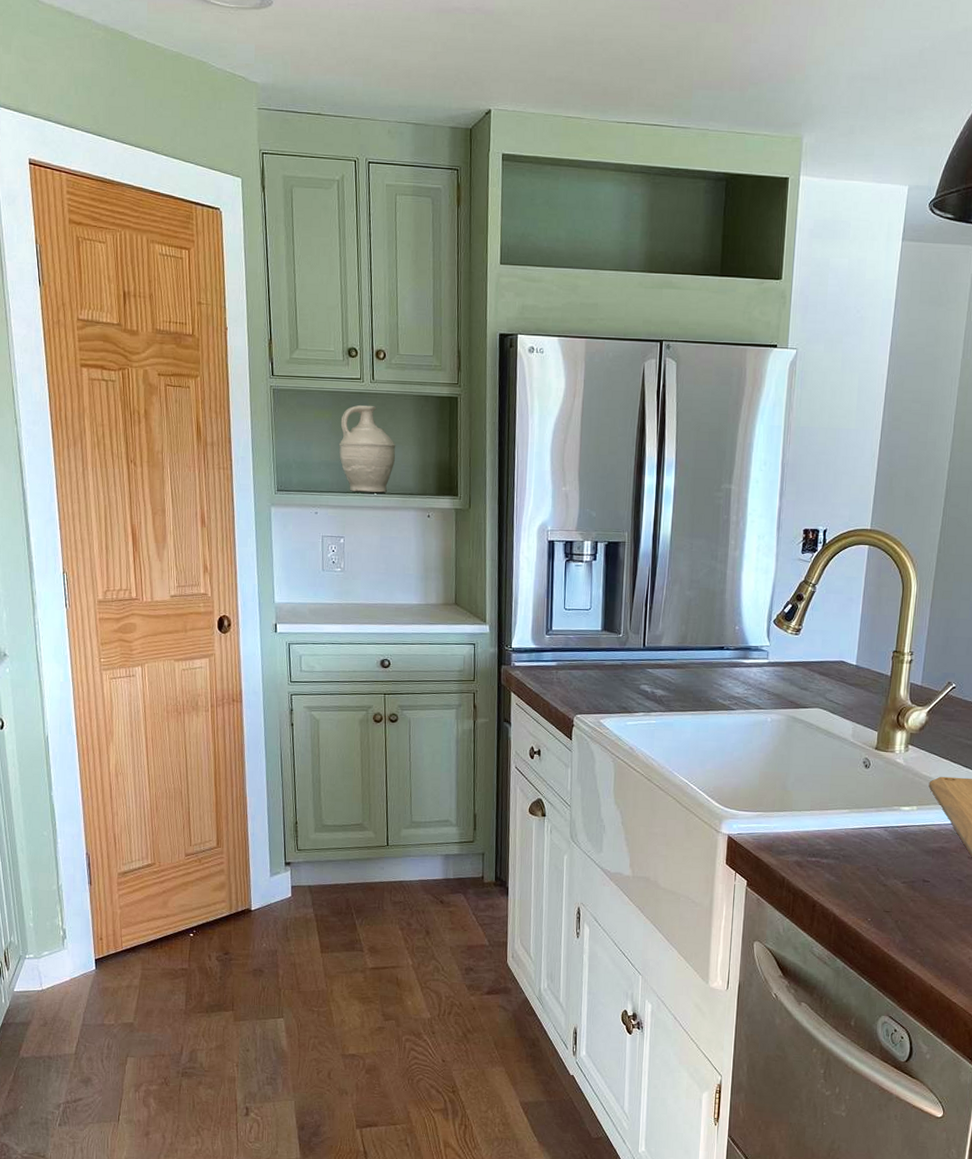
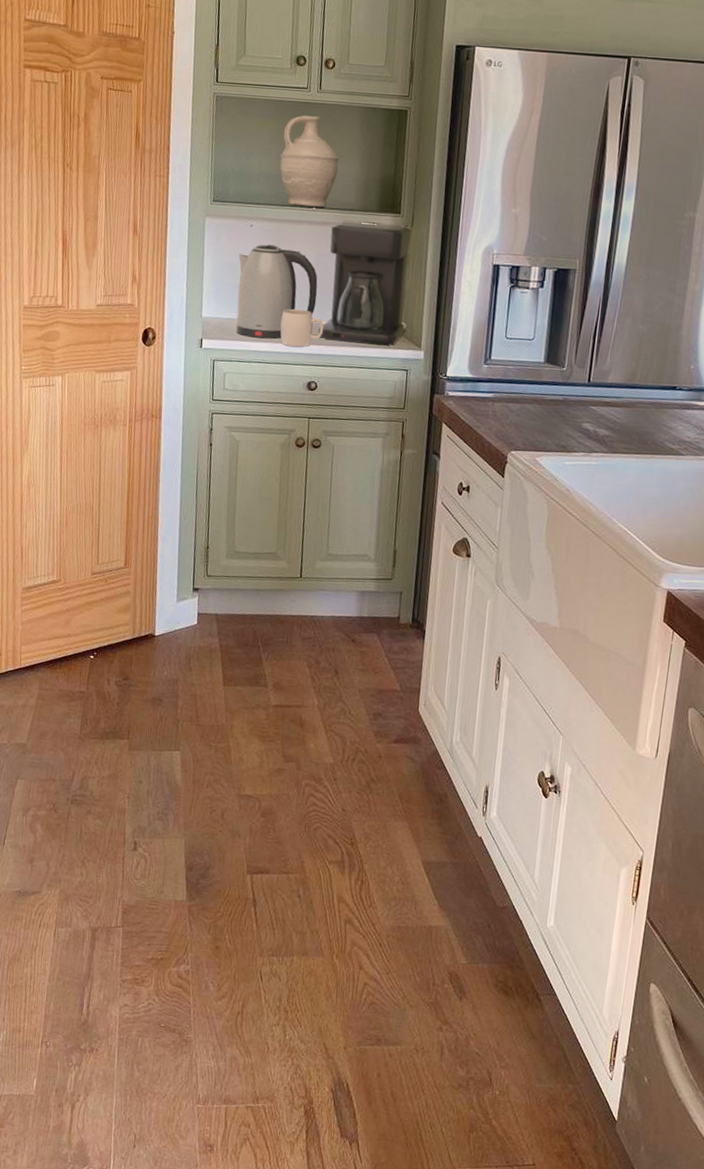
kettle: none [306,530,384,621] -> present [236,244,318,339]
mug: none [351,591,393,628] -> present [280,308,324,348]
coffee maker: none [387,504,471,621] -> present [318,220,411,345]

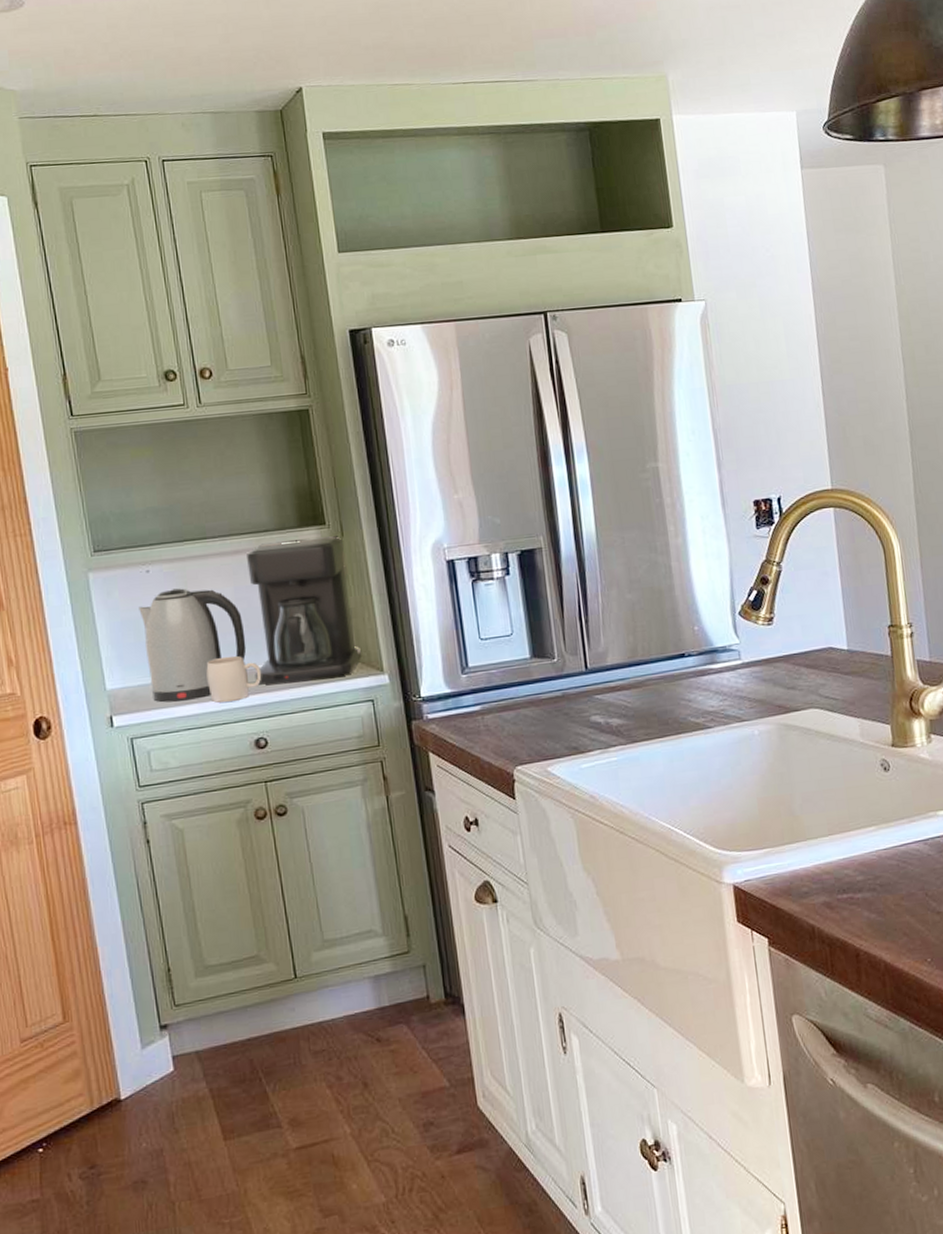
ceramic jug: present [279,115,340,208] -> none [165,433,240,540]

